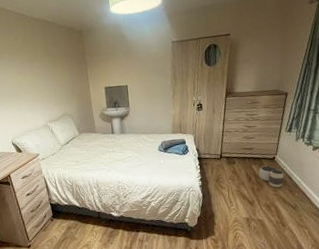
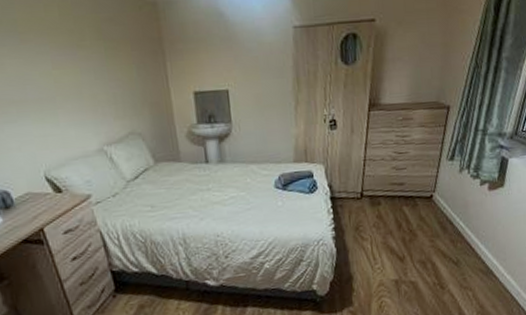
waste basket: present [259,165,284,188] -> none [412,207,444,237]

